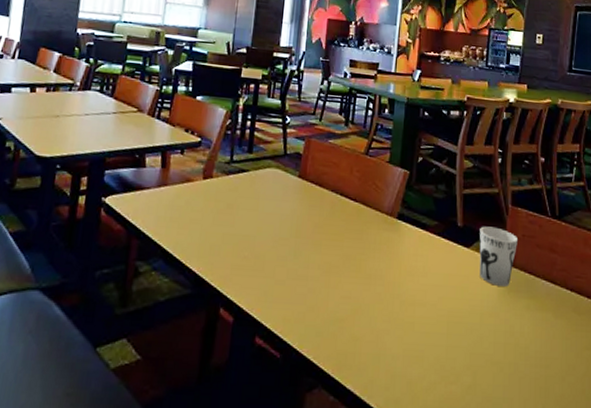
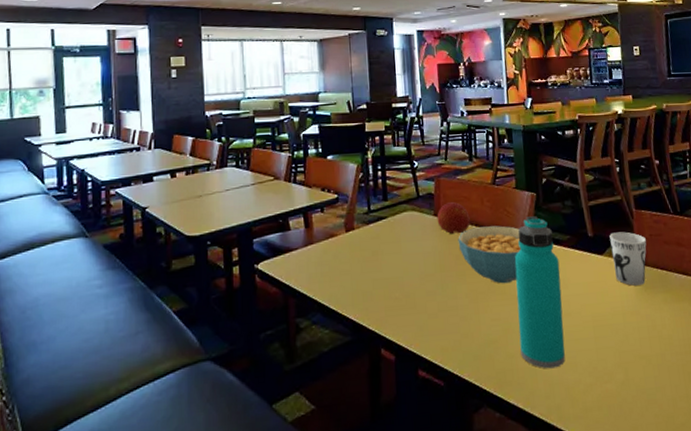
fruit: none [301,166,336,200] -> present [437,202,470,235]
cereal bowl: none [319,196,386,262] -> present [458,225,522,284]
water bottle: none [366,194,422,359] -> present [514,216,565,369]

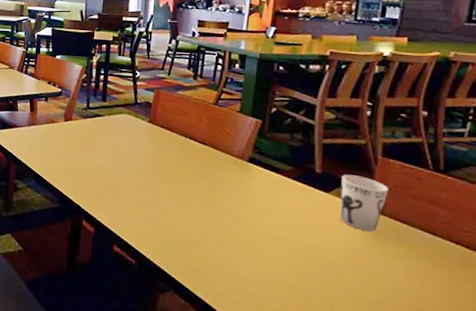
fruit: present [437,202,470,235] -> none [151,113,185,142]
cereal bowl: present [458,225,522,284] -> none [169,140,237,196]
water bottle: present [514,216,565,369] -> none [216,140,275,281]

